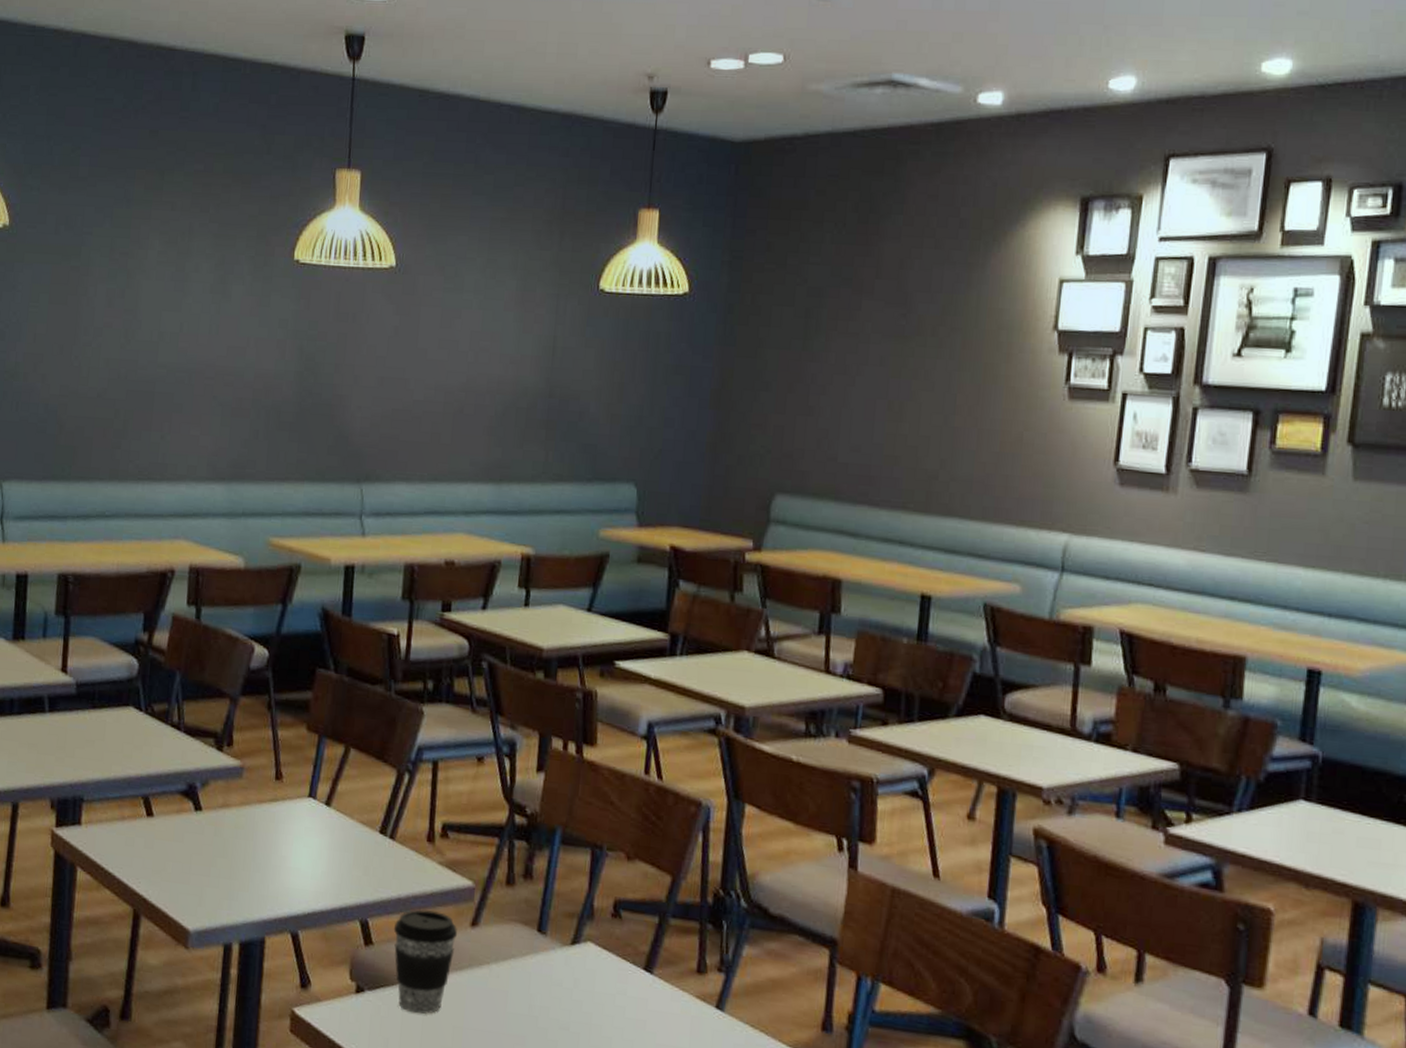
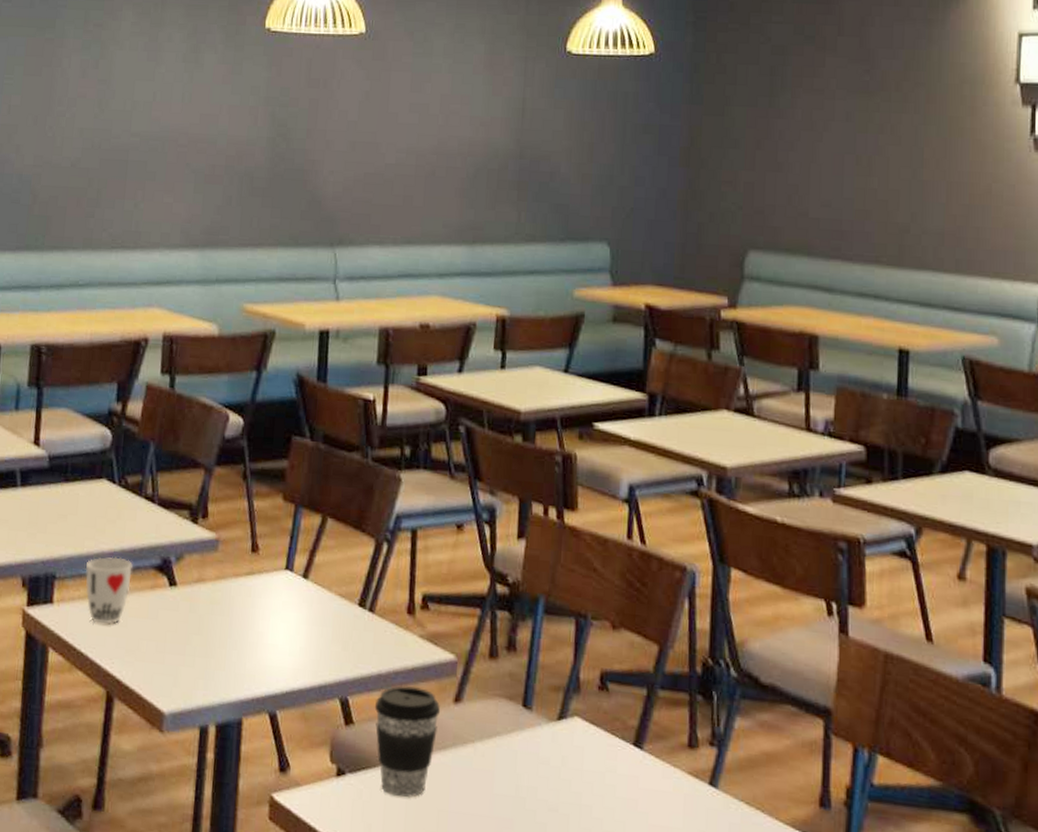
cup: none [112,781,159,846] -> present [85,556,133,625]

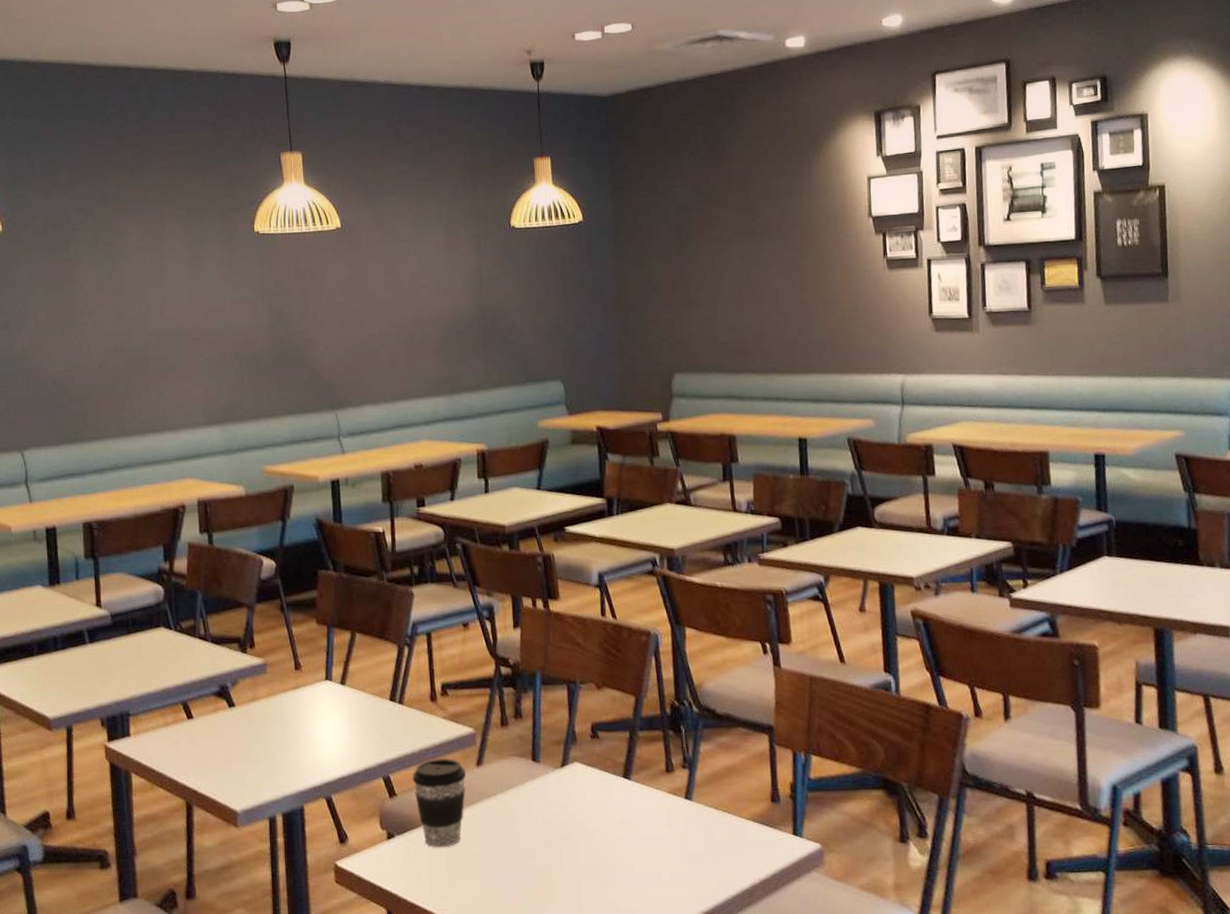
cup: present [85,556,133,625] -> none [154,690,195,747]

